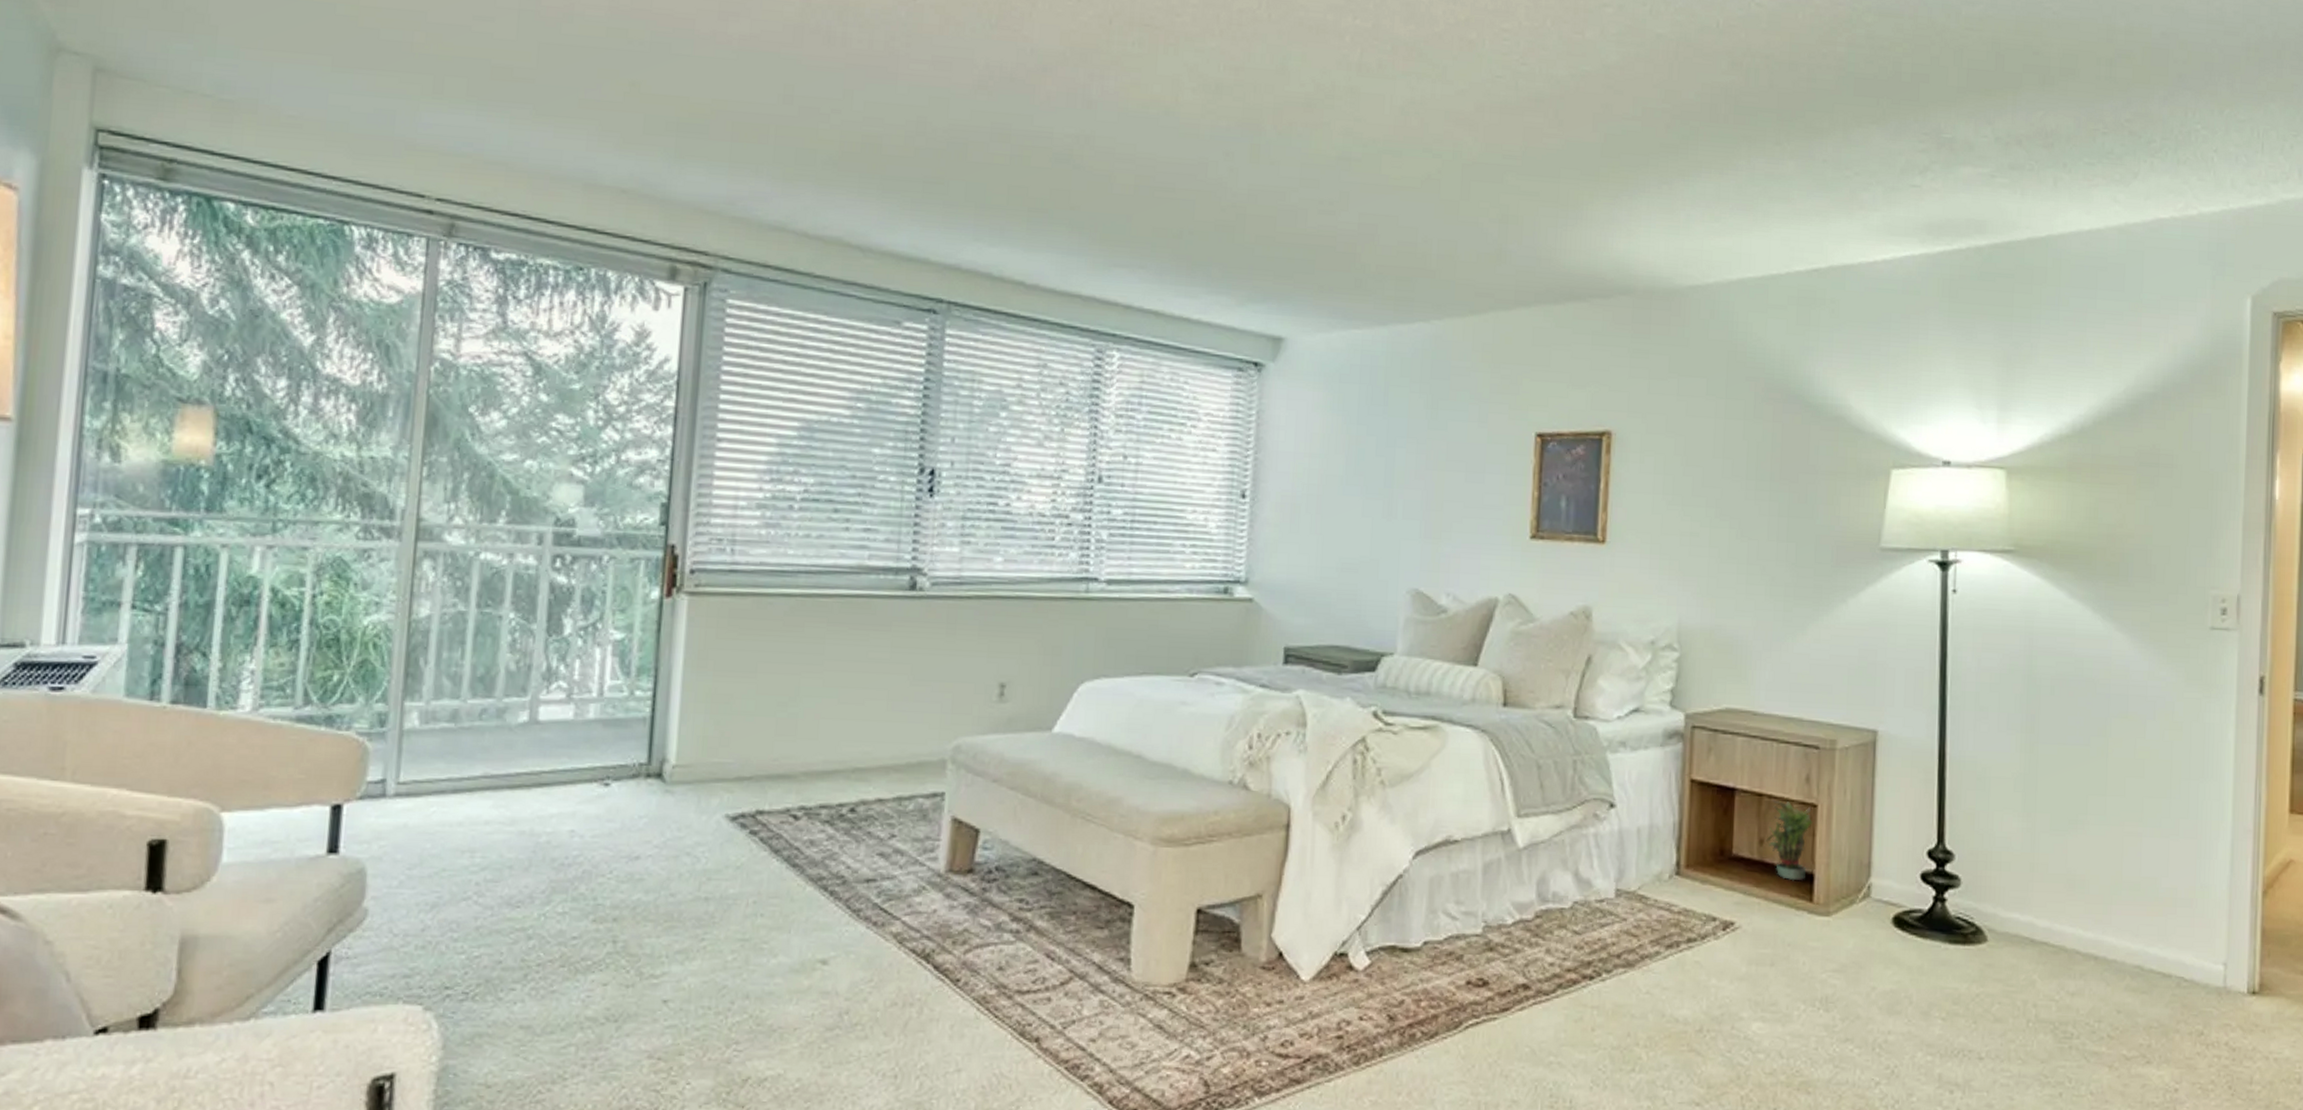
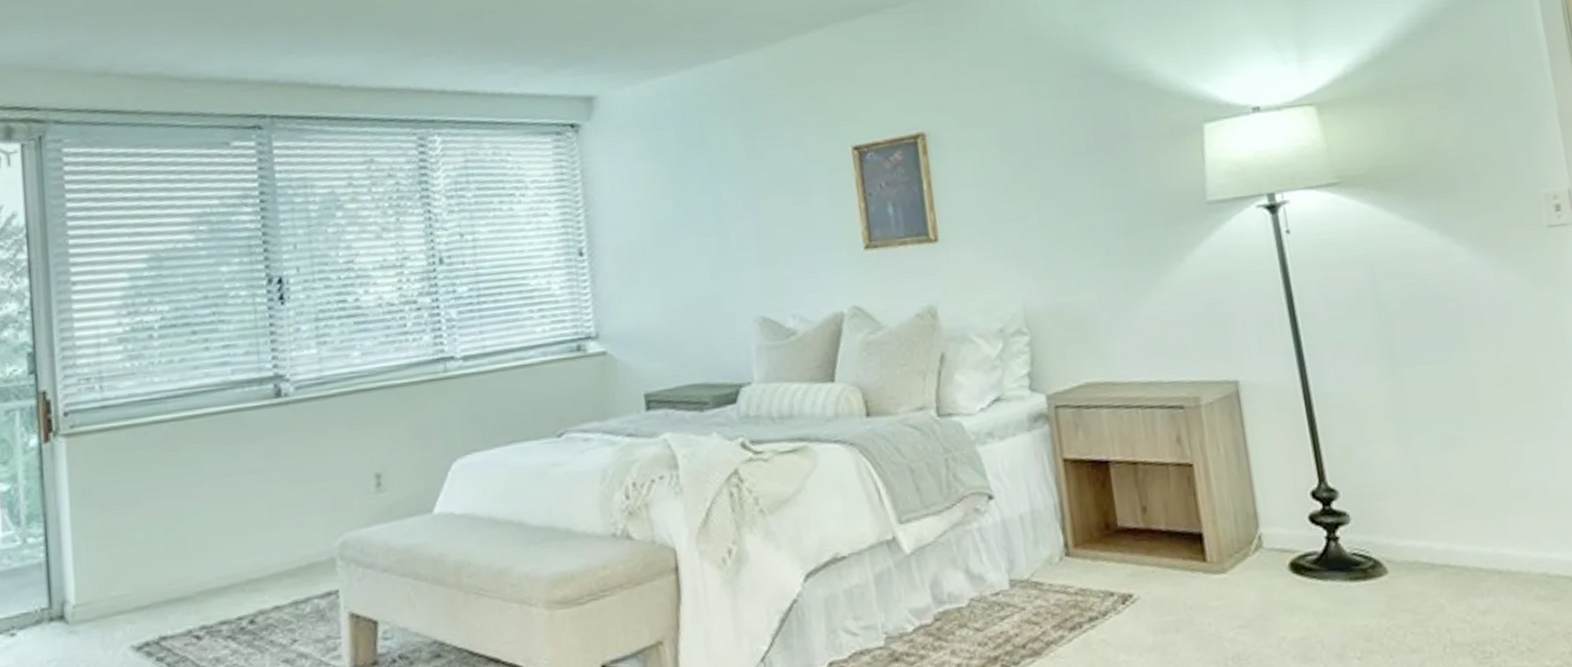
potted plant: present [1764,800,1813,881] -> none [1147,465,1195,544]

